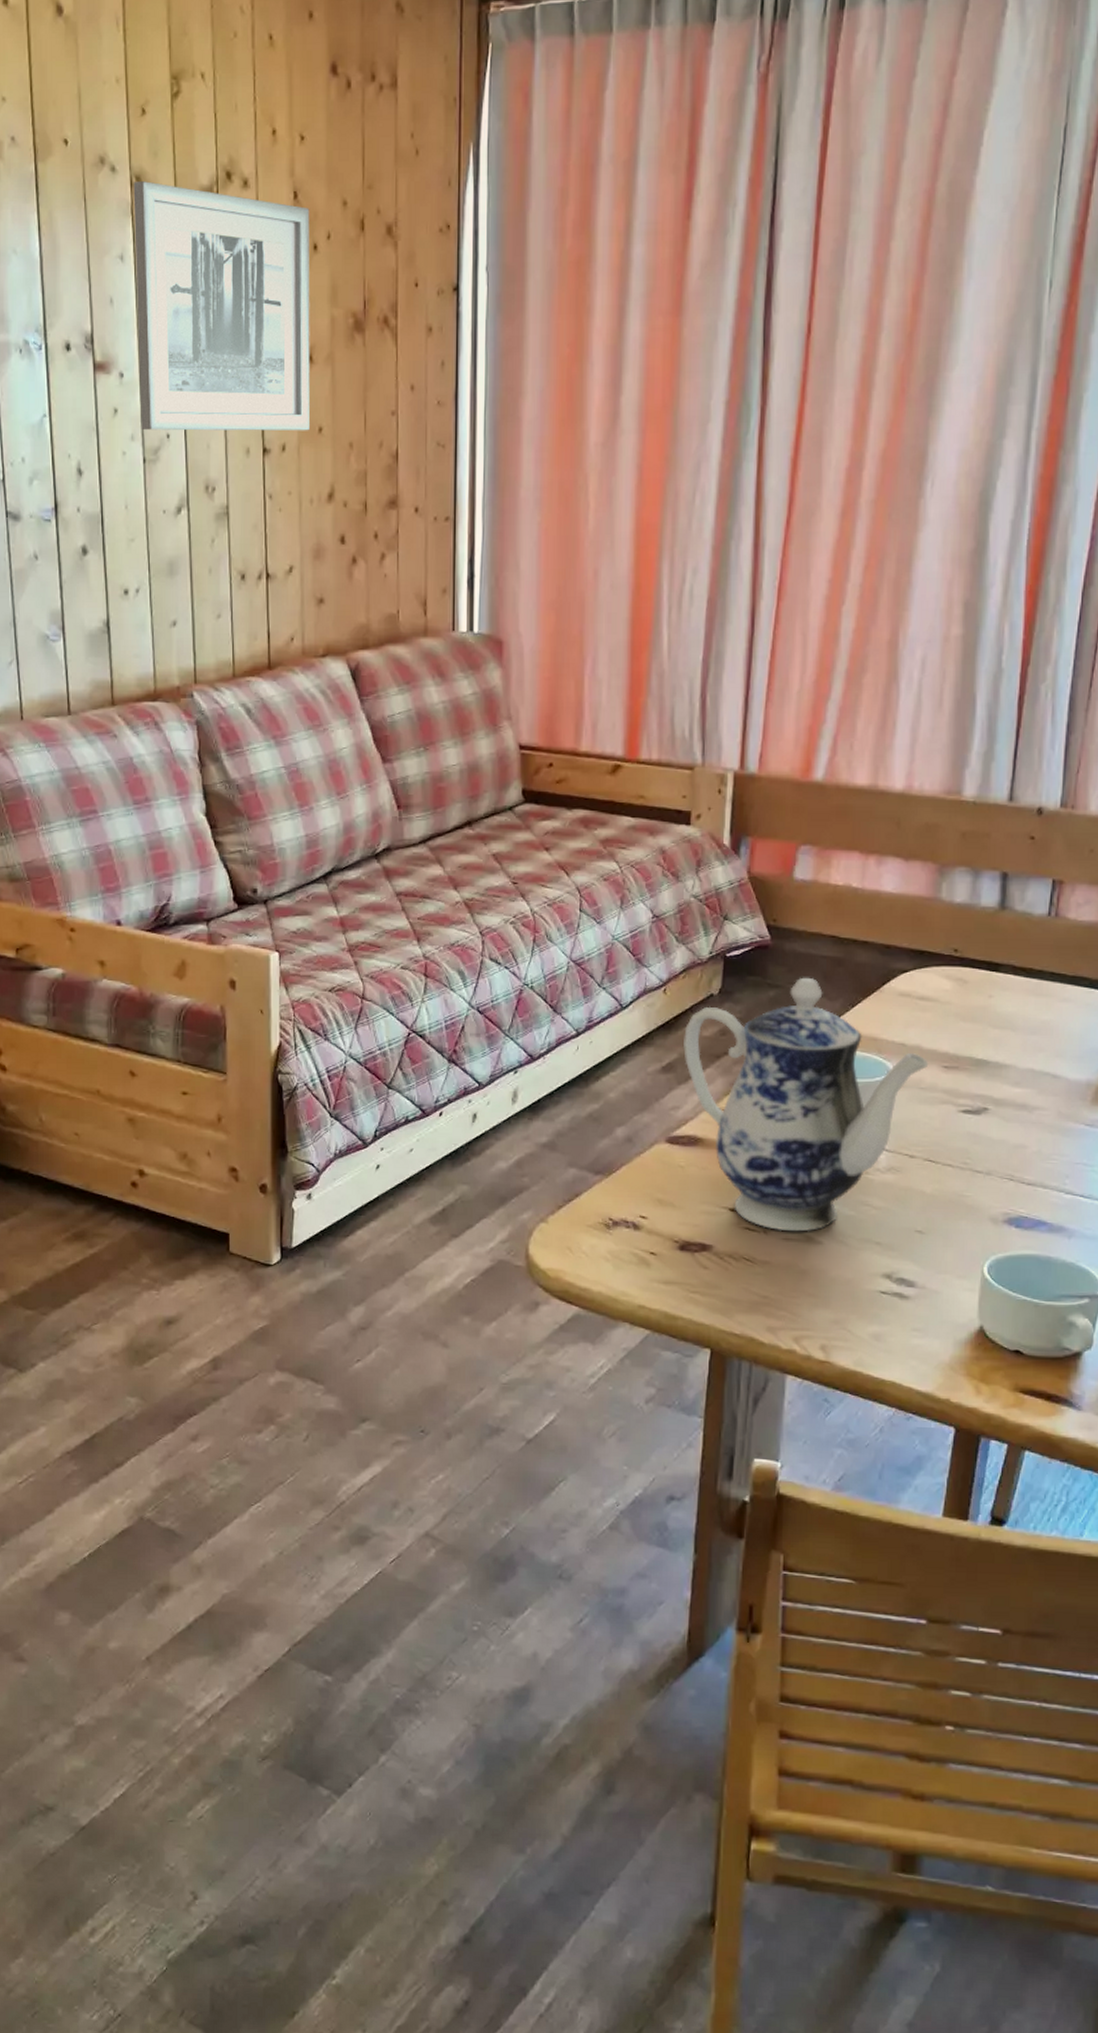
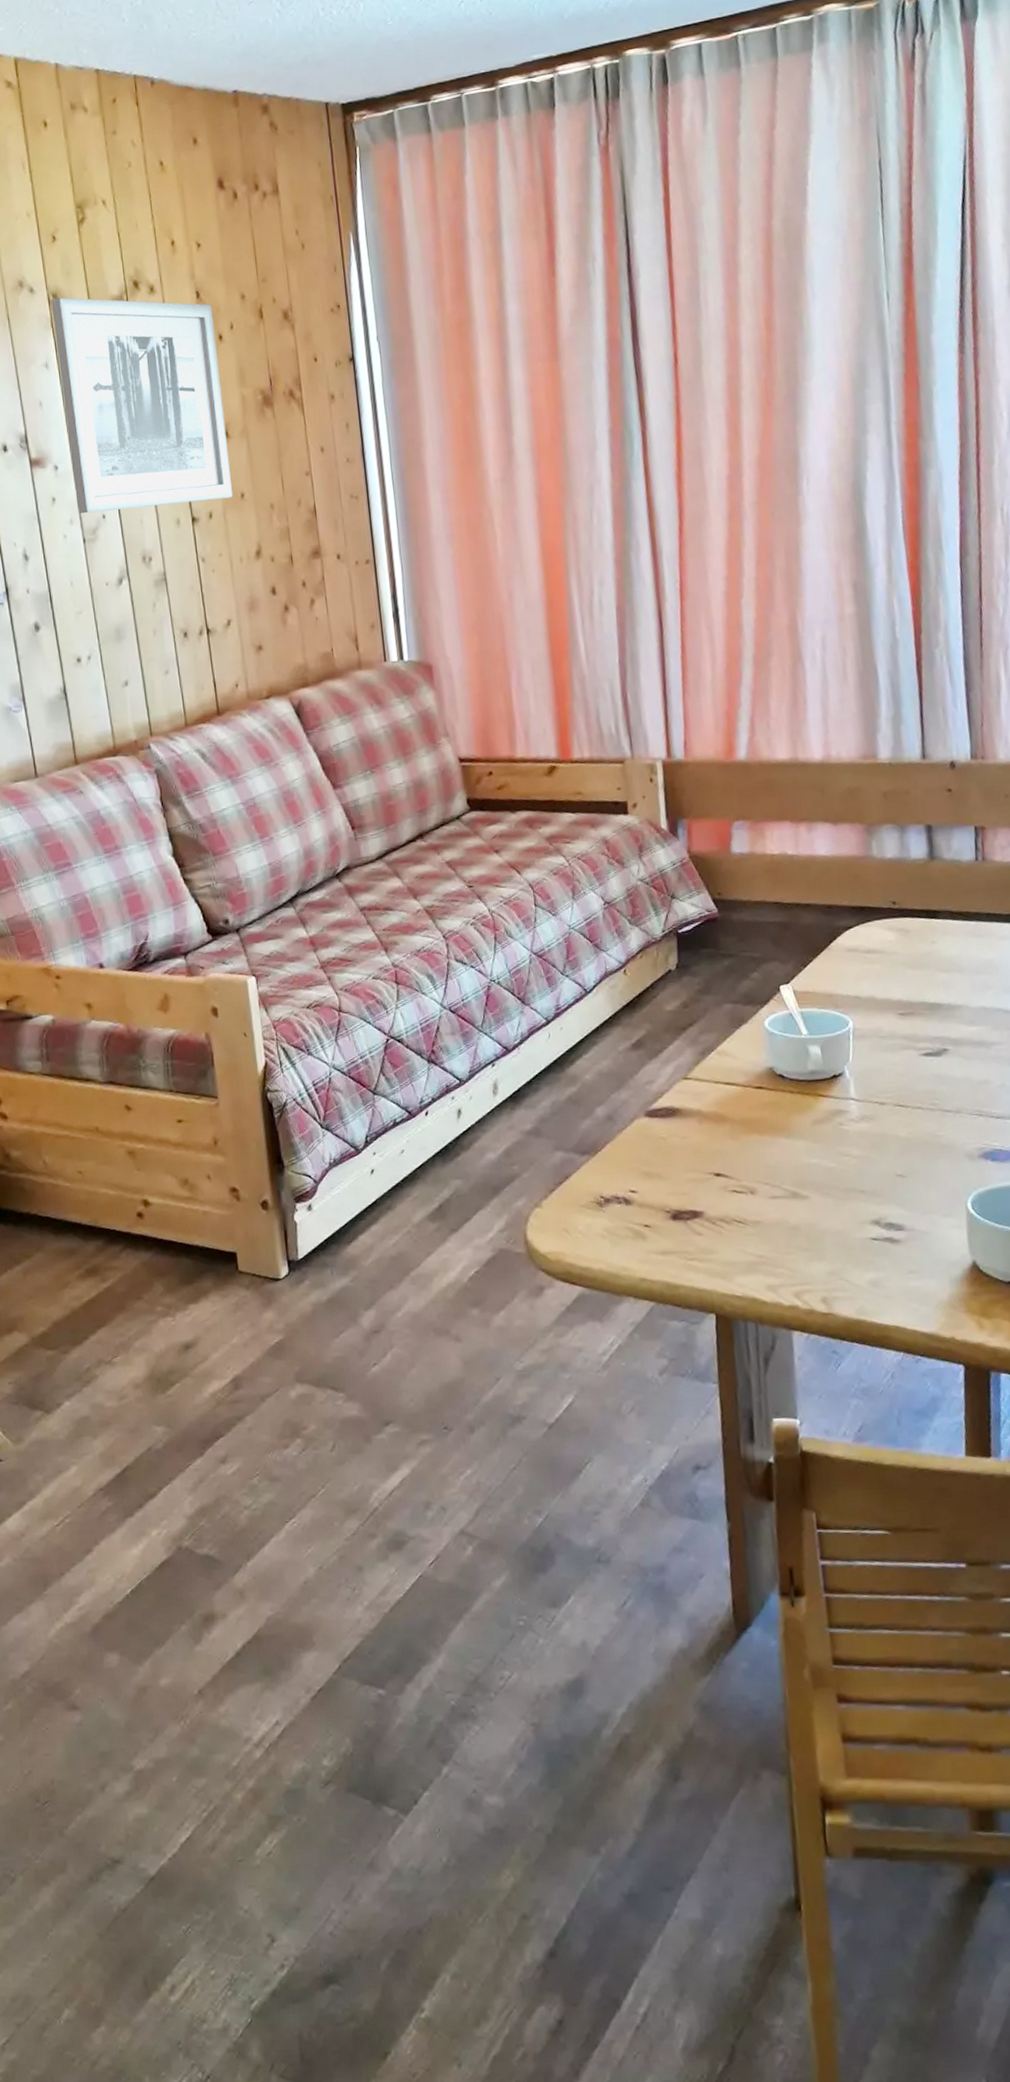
teapot: present [683,977,929,1232] -> none [648,943,885,1191]

